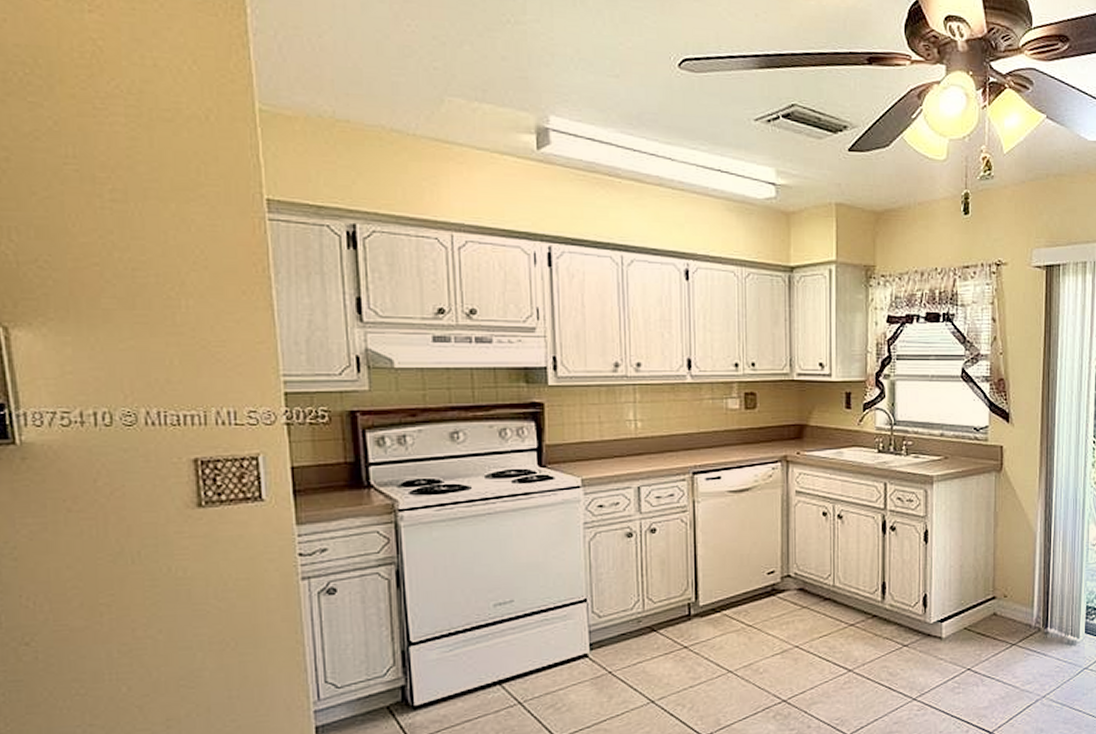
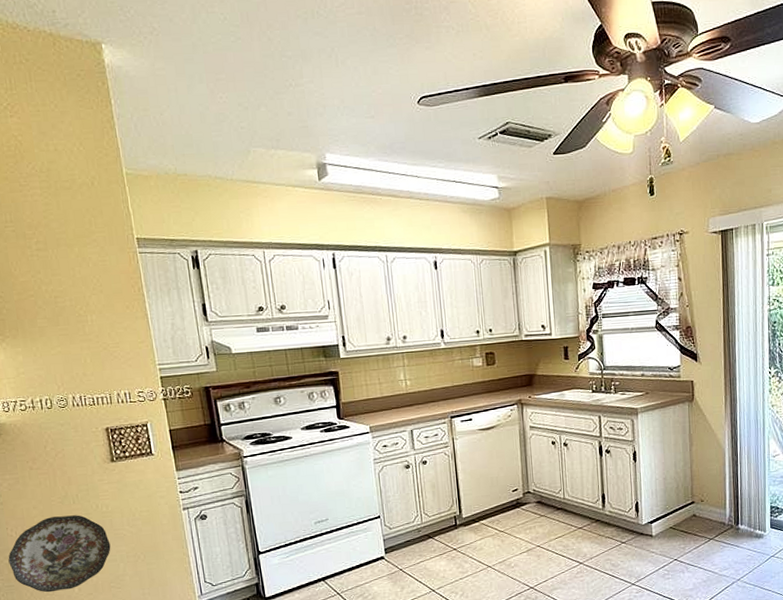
decorative plate: none [17,580,185,692] -> present [8,515,111,593]

